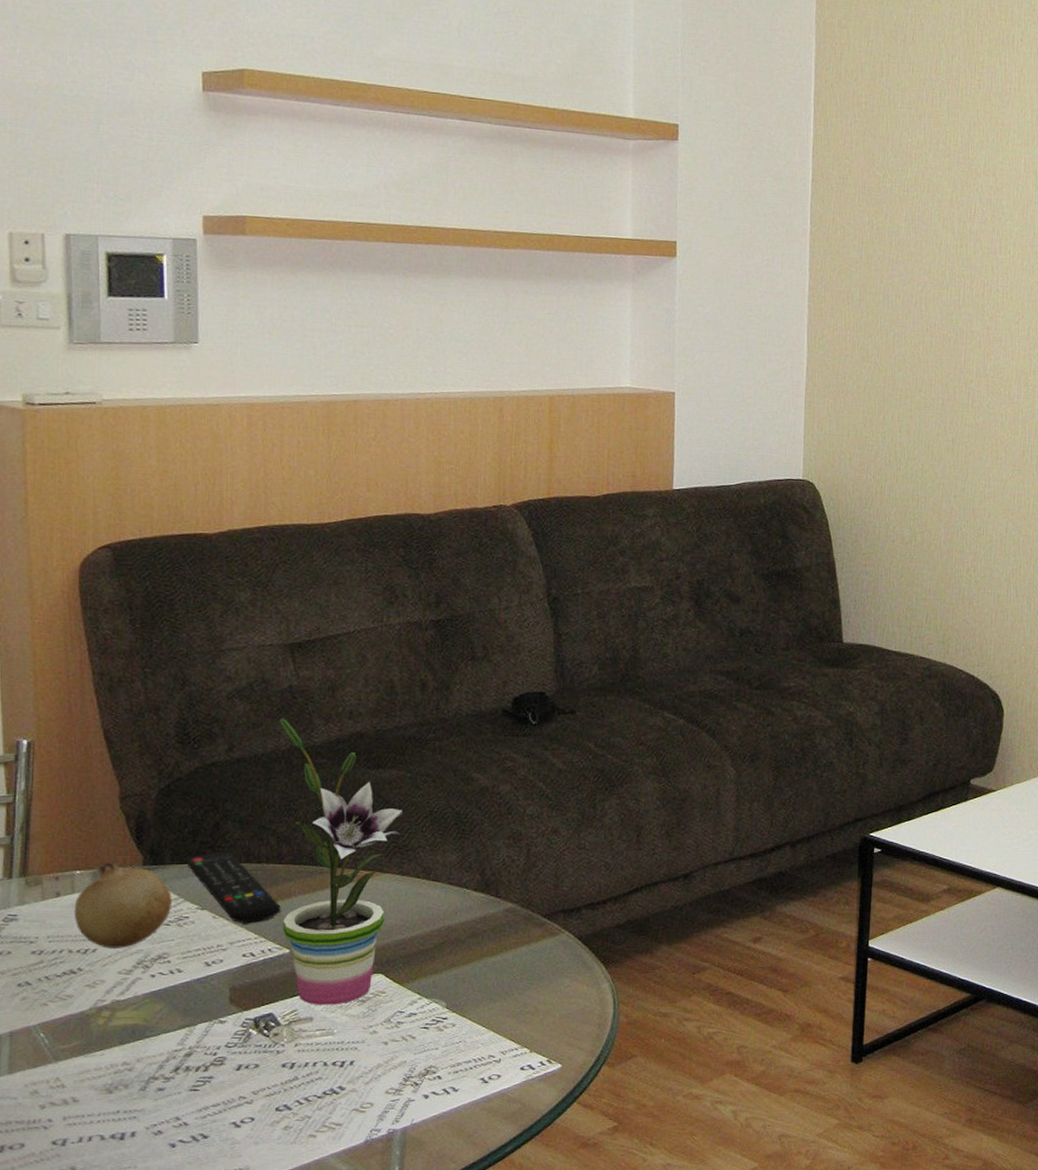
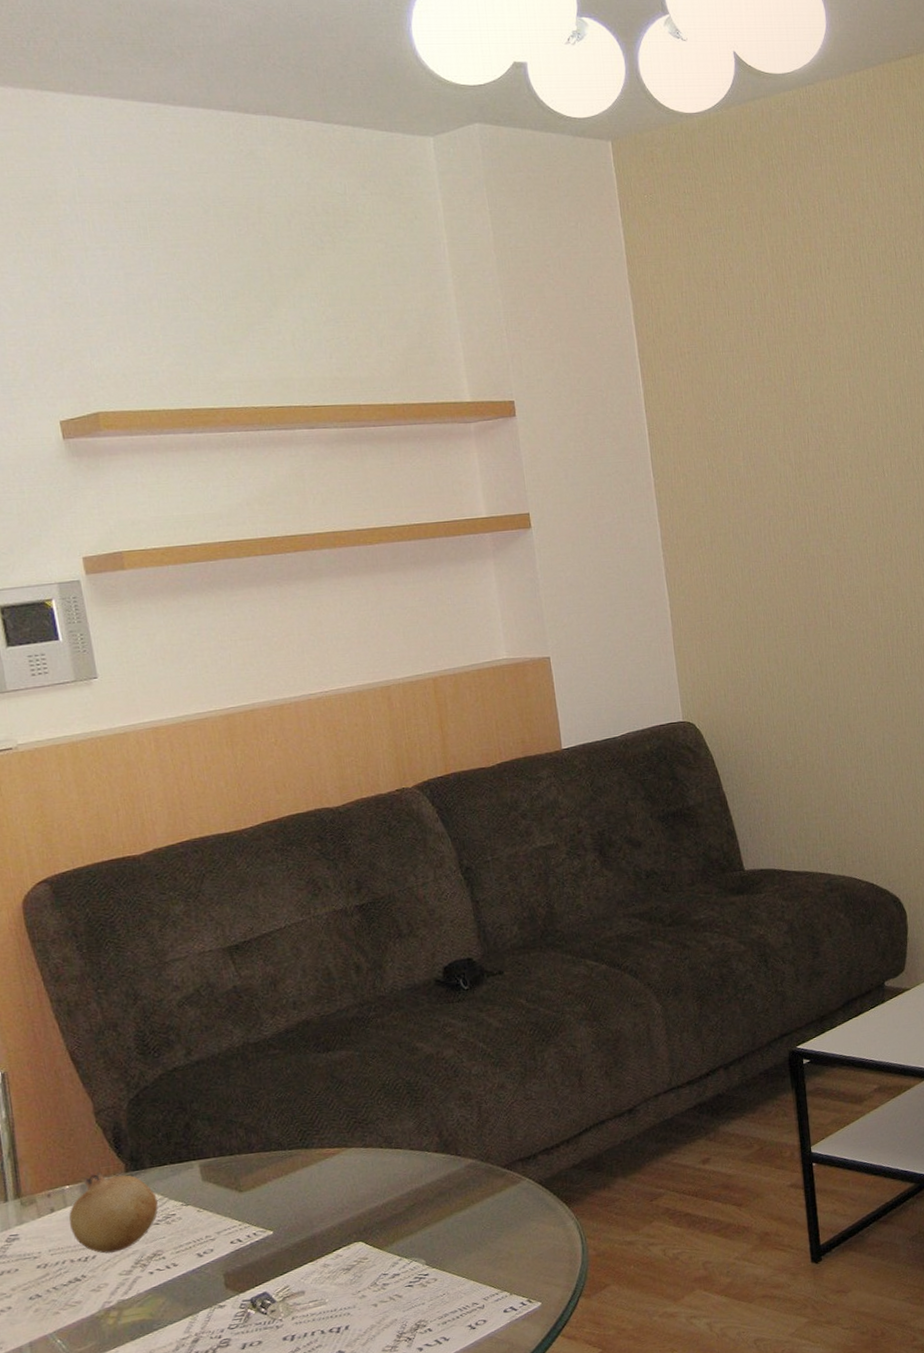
remote control: present [186,851,281,924] -> none [164,1148,259,1213]
potted plant: present [280,718,403,1005] -> none [230,1017,358,1279]

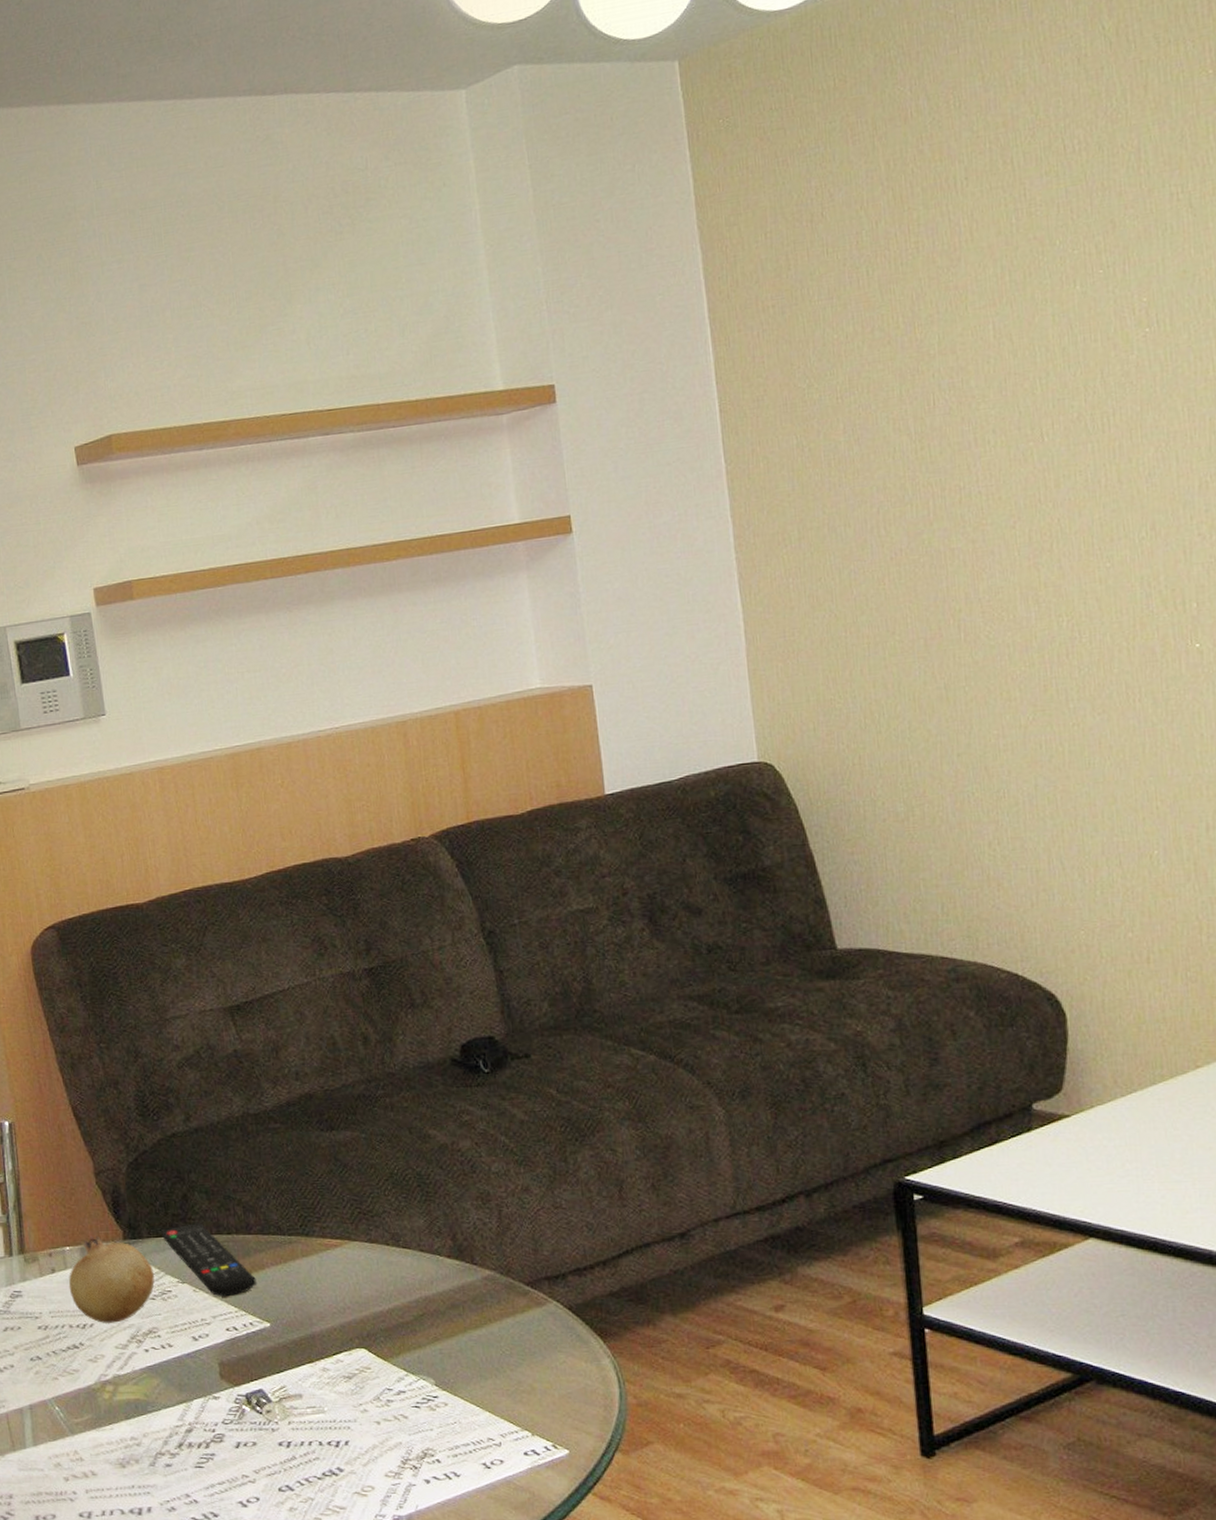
remote control: none [164,1148,259,1213] -> present [161,1223,257,1297]

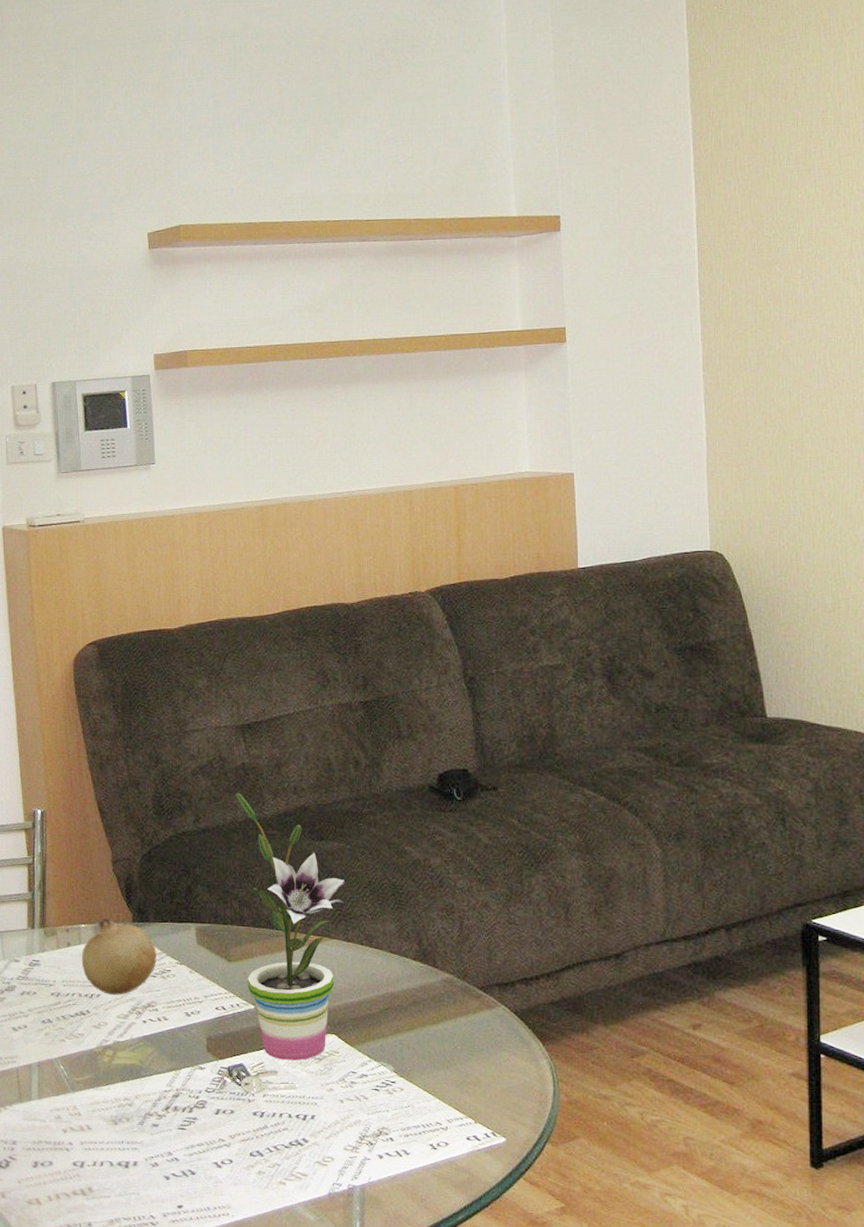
remote control: present [161,1223,257,1297] -> none [166,912,245,980]
potted plant: none [230,1083,363,1381] -> present [236,792,345,1061]

